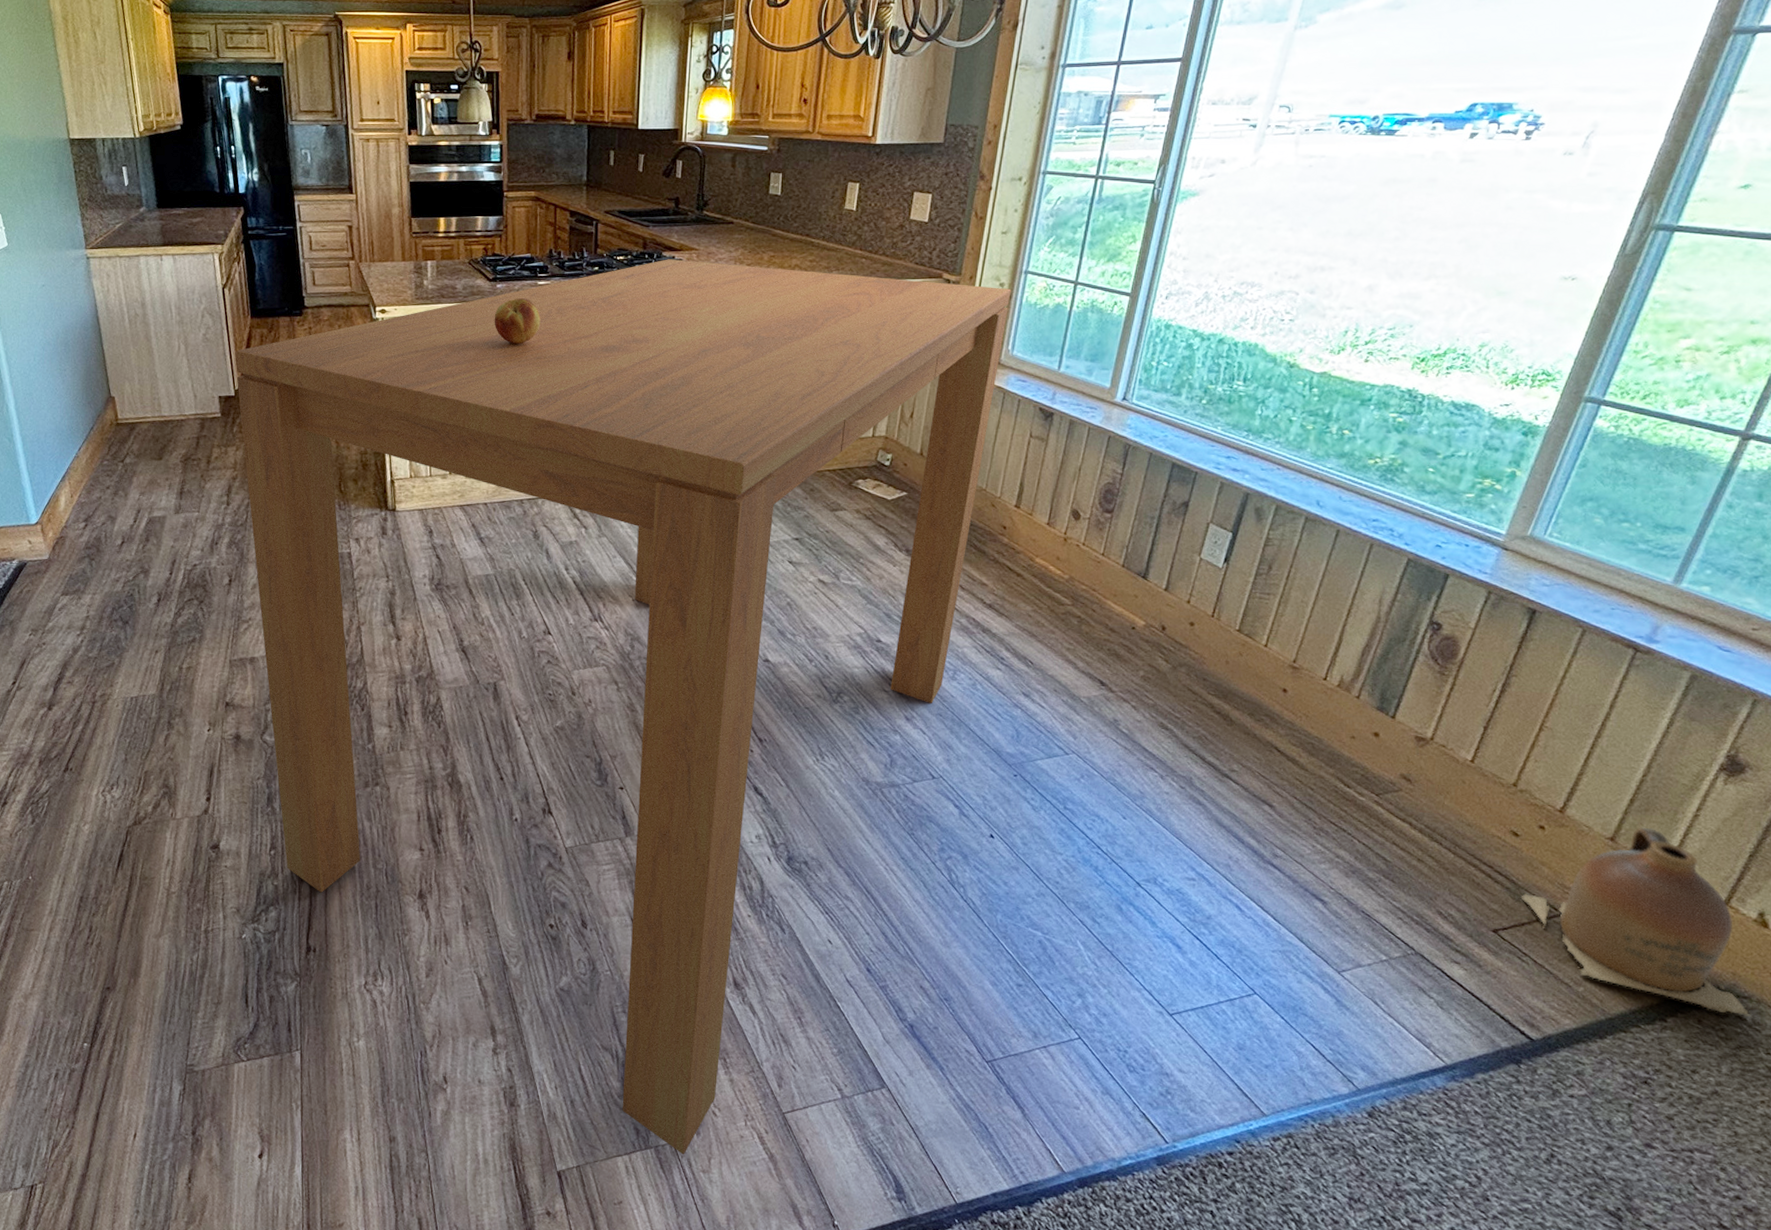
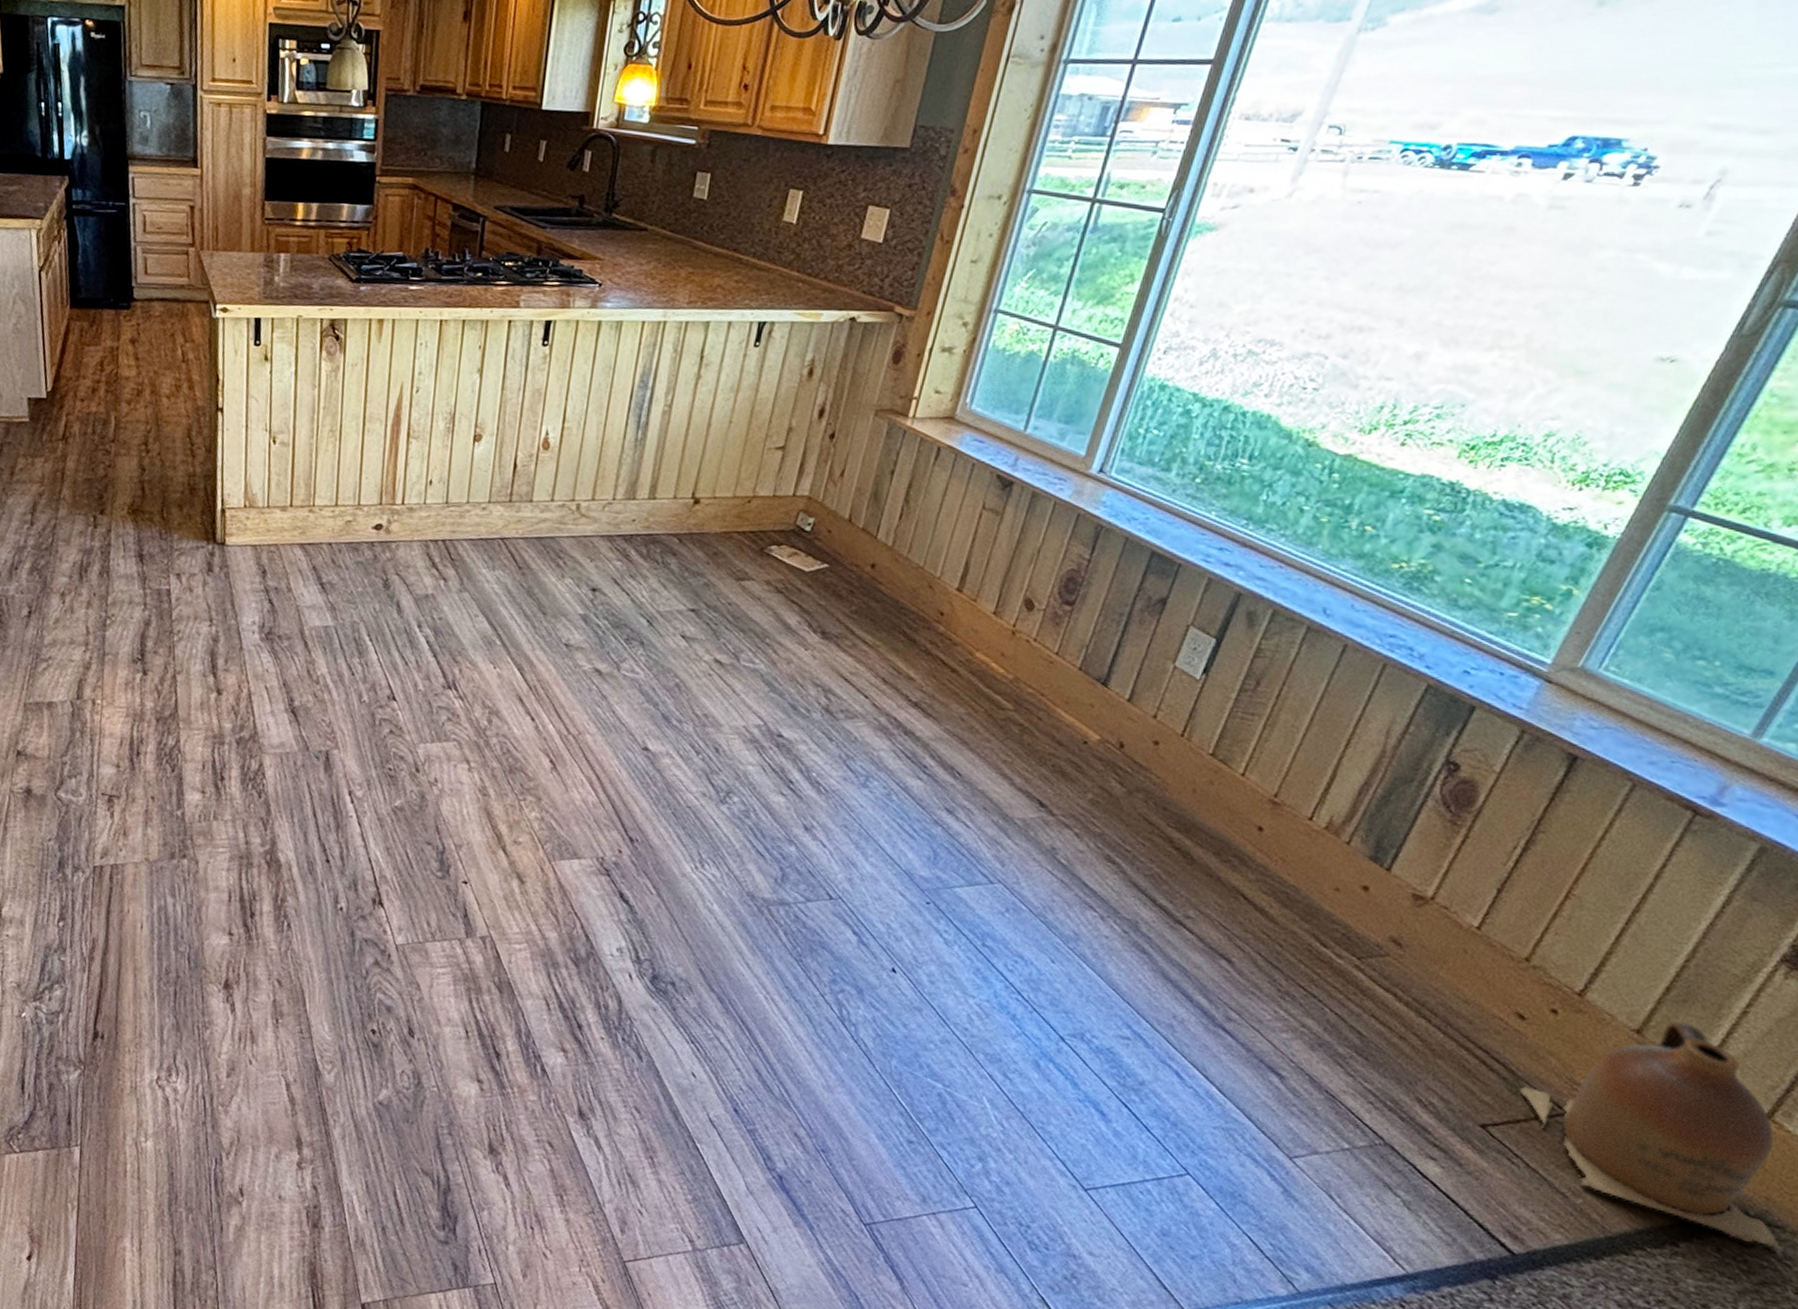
dining table: present [235,259,1011,1155] -> none [49,268,976,1298]
fruit: present [494,298,541,344] -> none [354,304,410,359]

